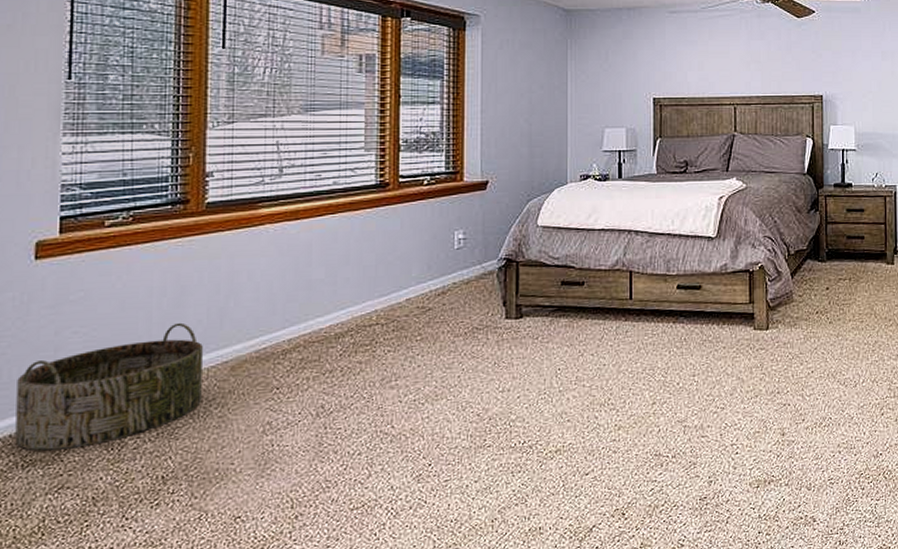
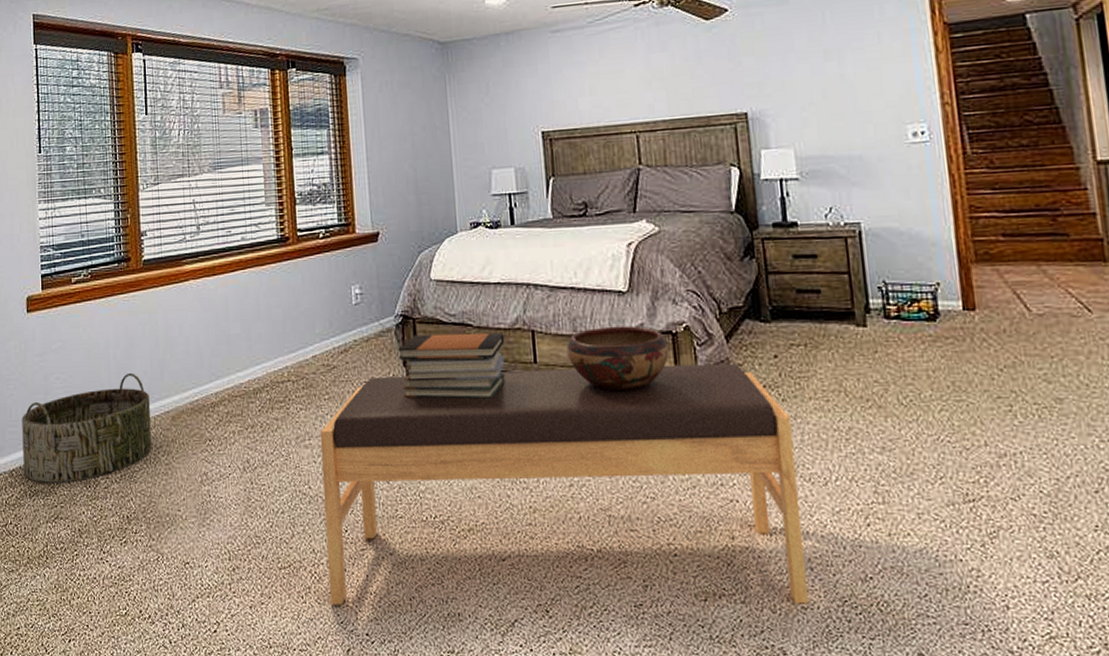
bench: none [406,295,836,537] -> present [319,363,808,605]
book stack: none [499,273,604,335] -> present [398,332,505,399]
decorative bowl: none [660,266,746,322] -> present [566,325,670,392]

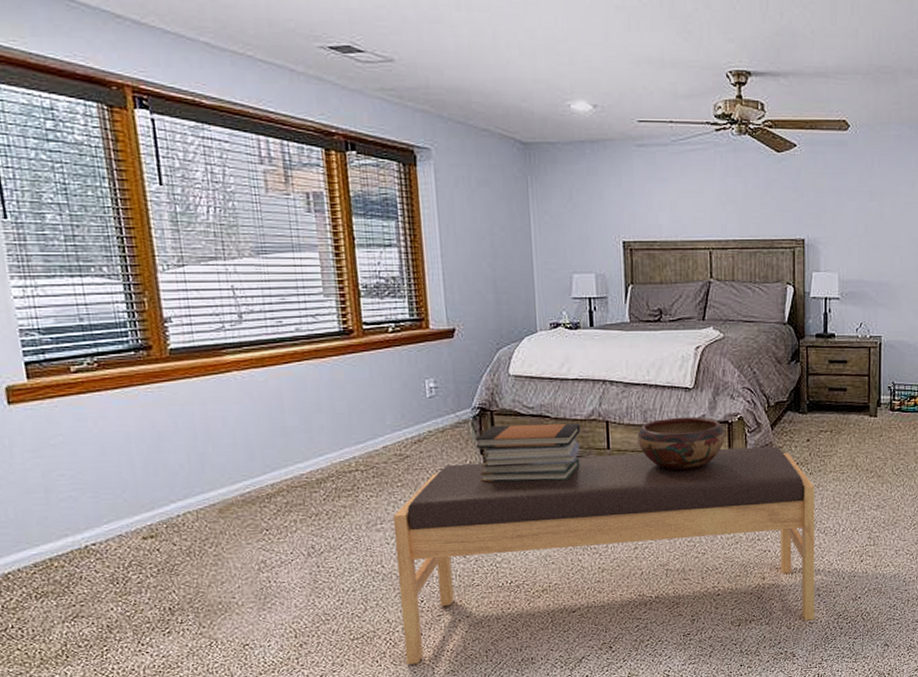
basket: present [22,372,152,483] -> none [14,467,195,584]

